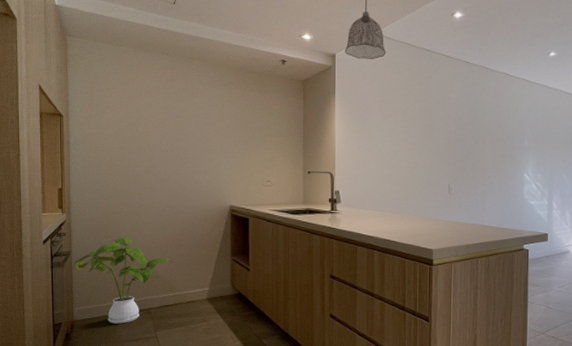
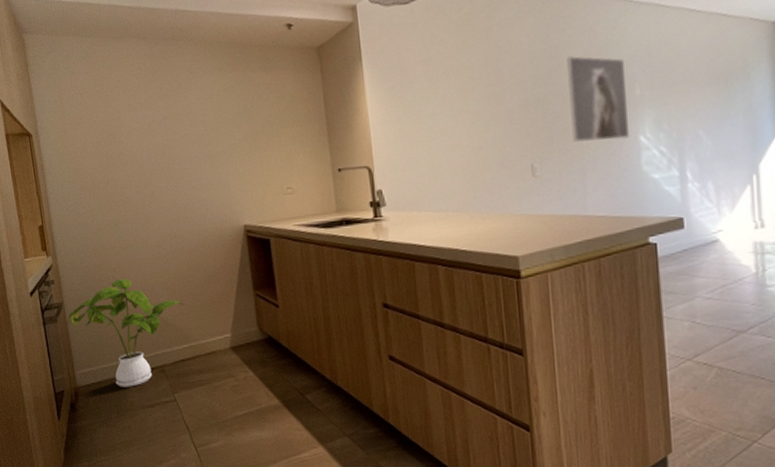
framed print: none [479,113,519,174] -> present [567,56,630,142]

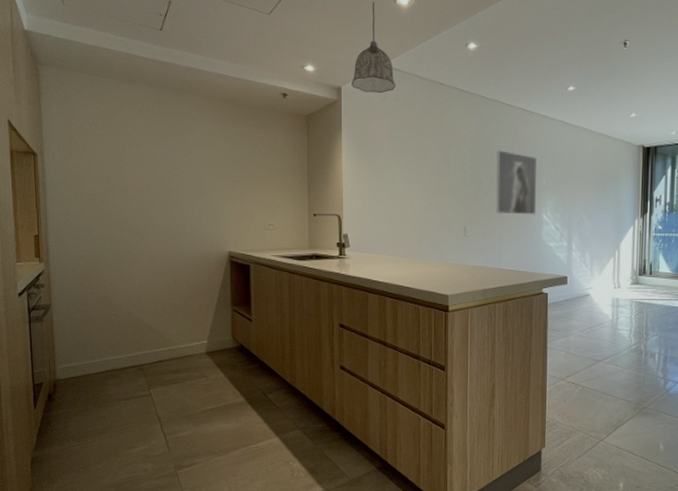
house plant: present [68,279,184,387] -> none [54,288,167,382]

